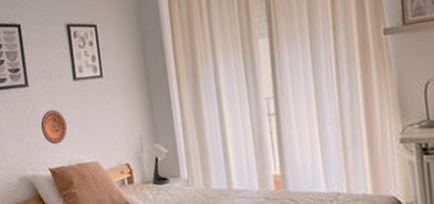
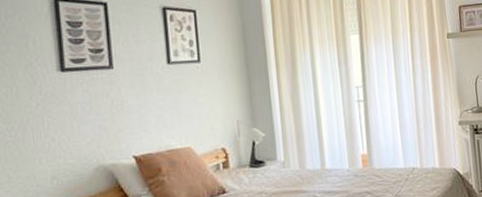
decorative plate: present [40,109,68,145] -> none [125,93,158,130]

